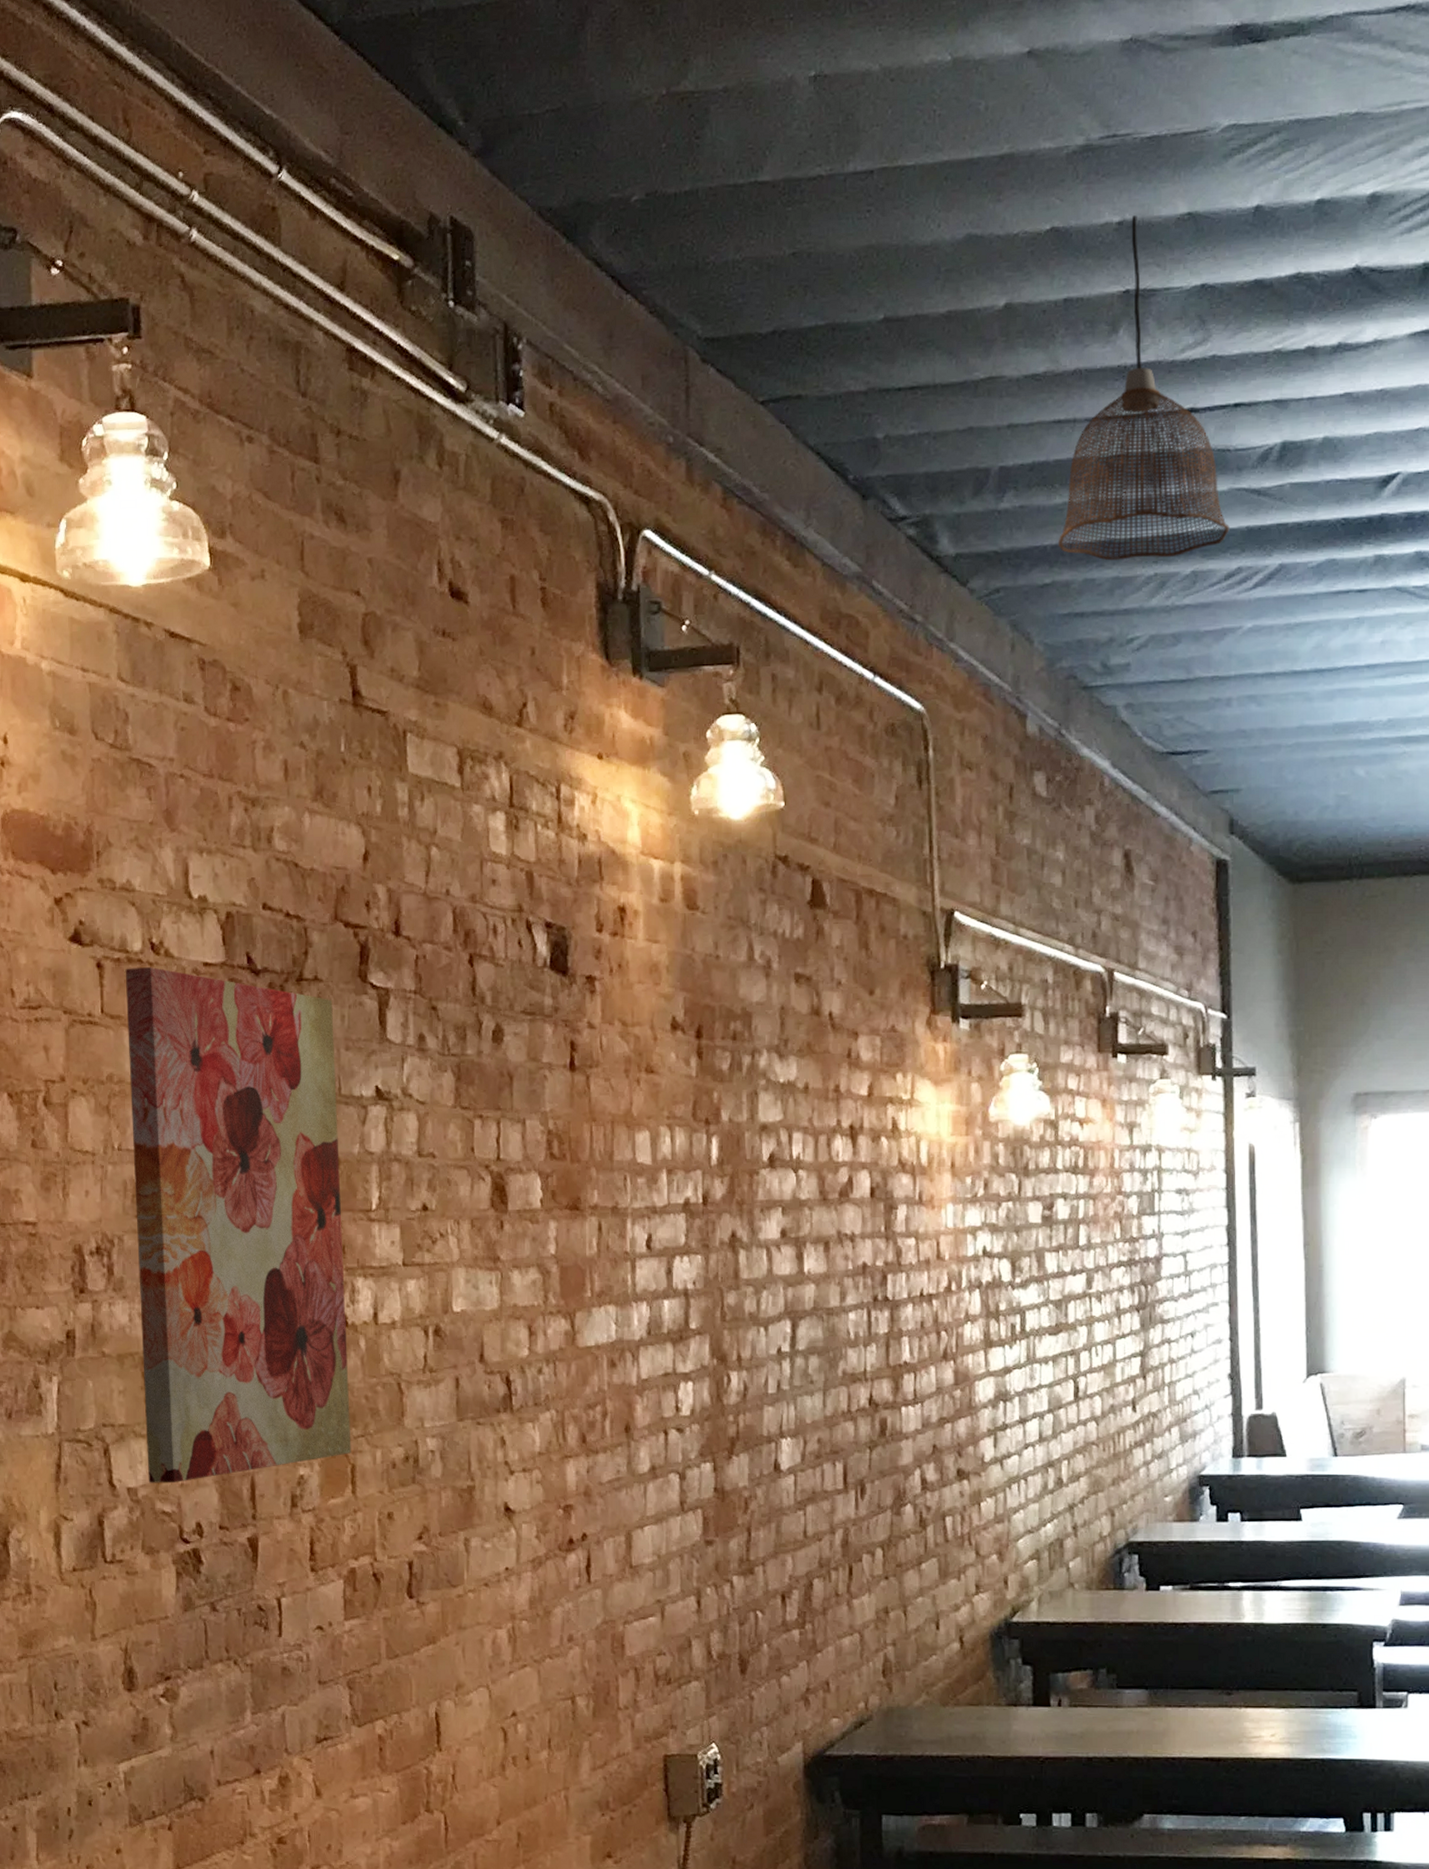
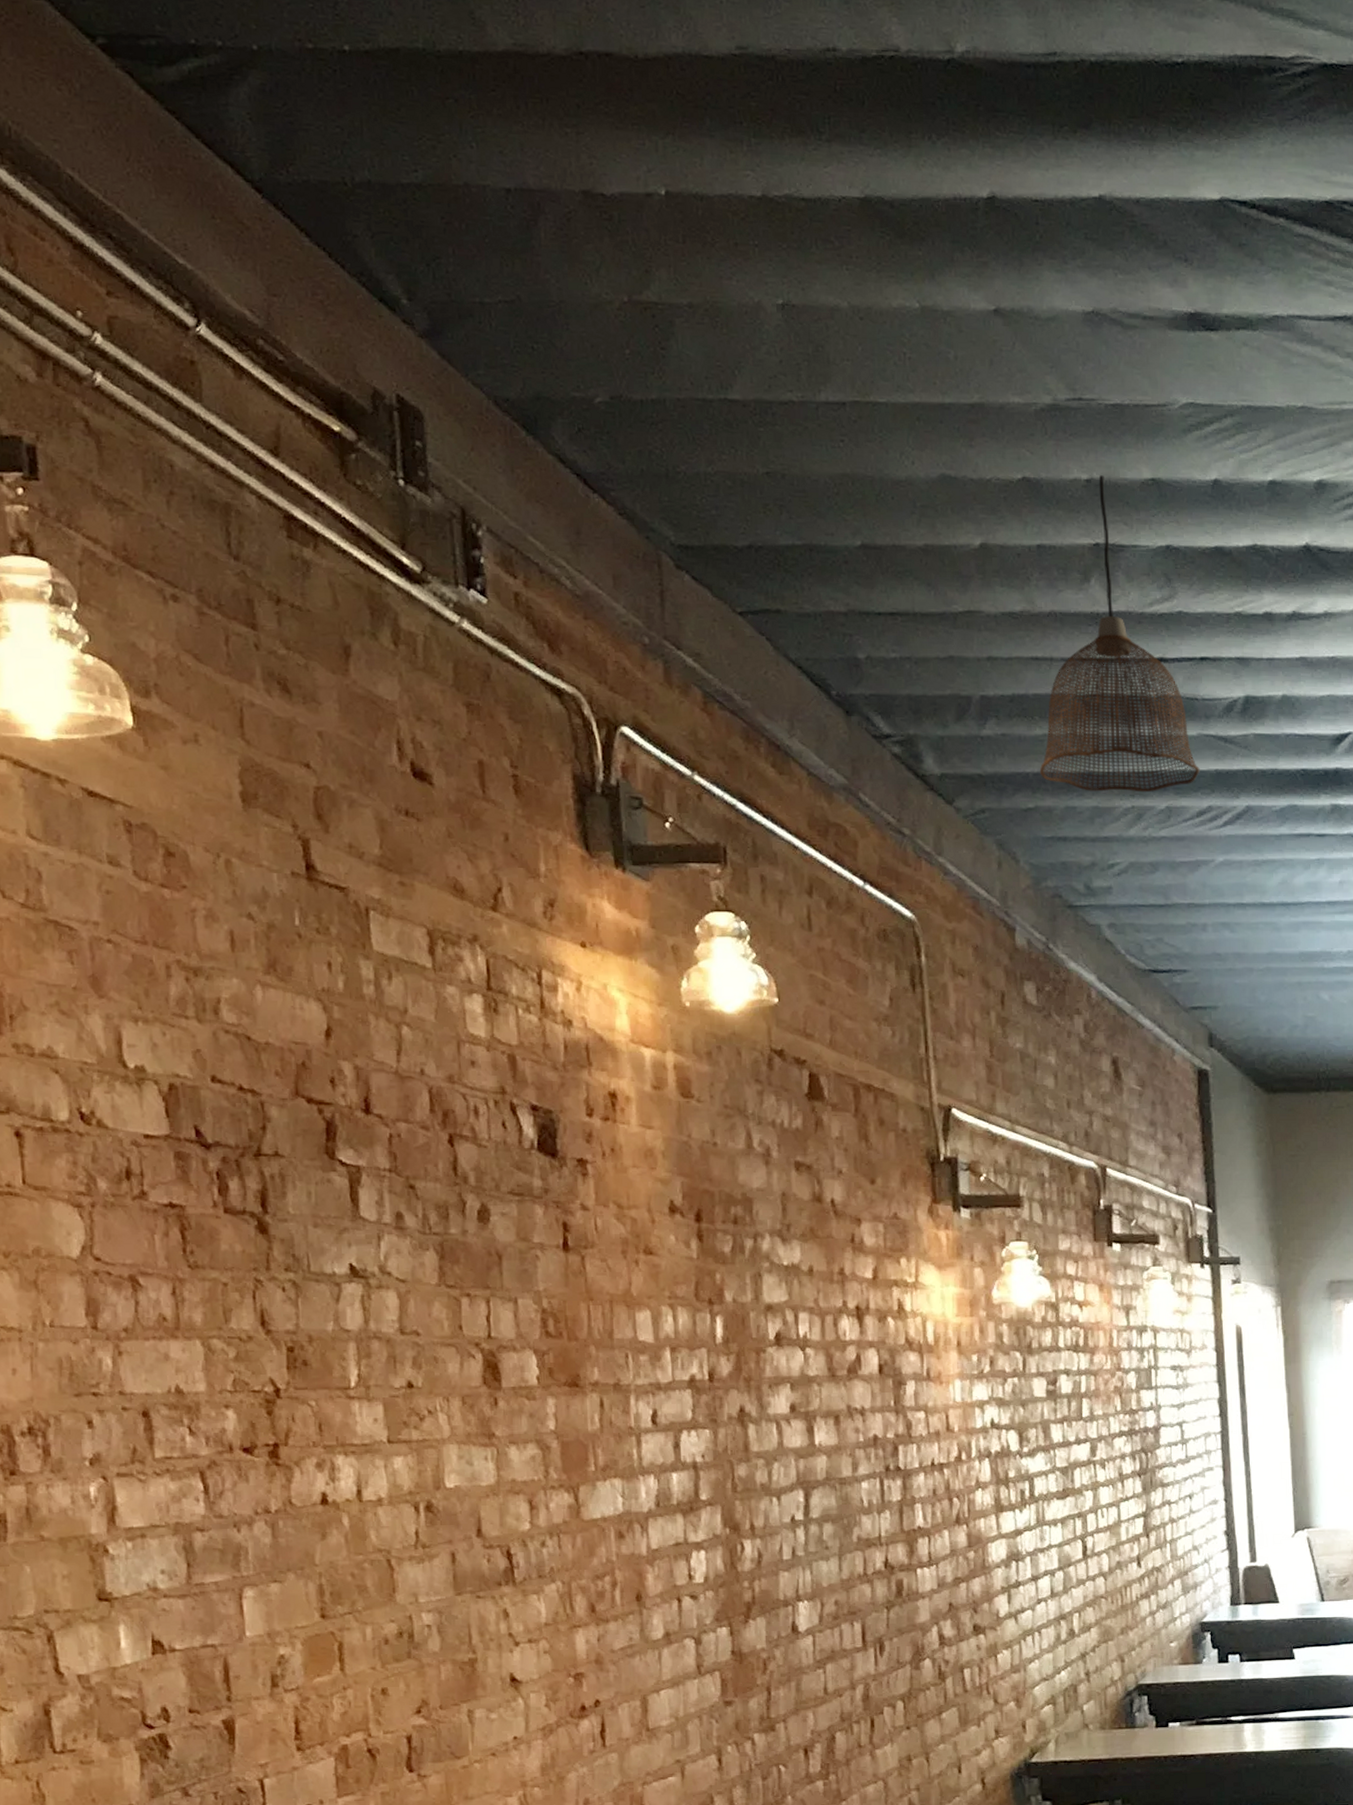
wall art: present [125,967,351,1484] -> none [50,1138,338,1669]

